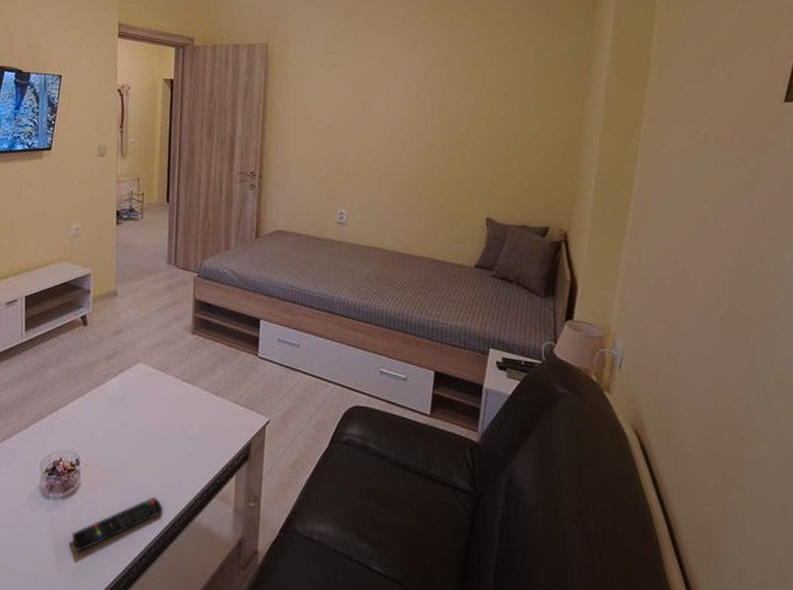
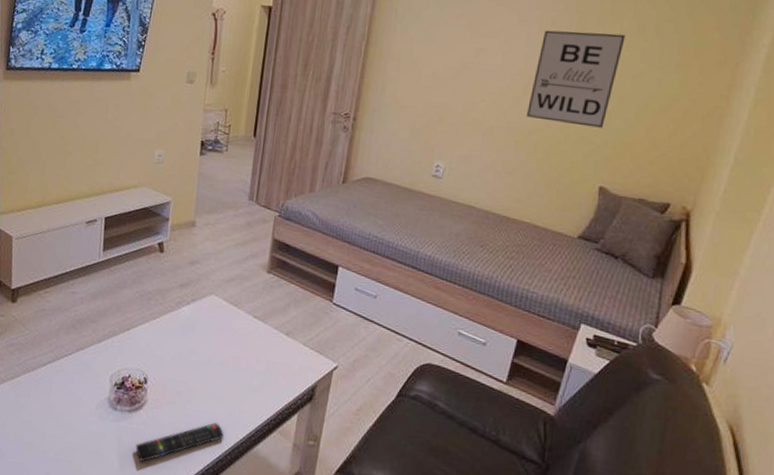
wall art: none [414,81,488,165] -> present [527,30,625,128]

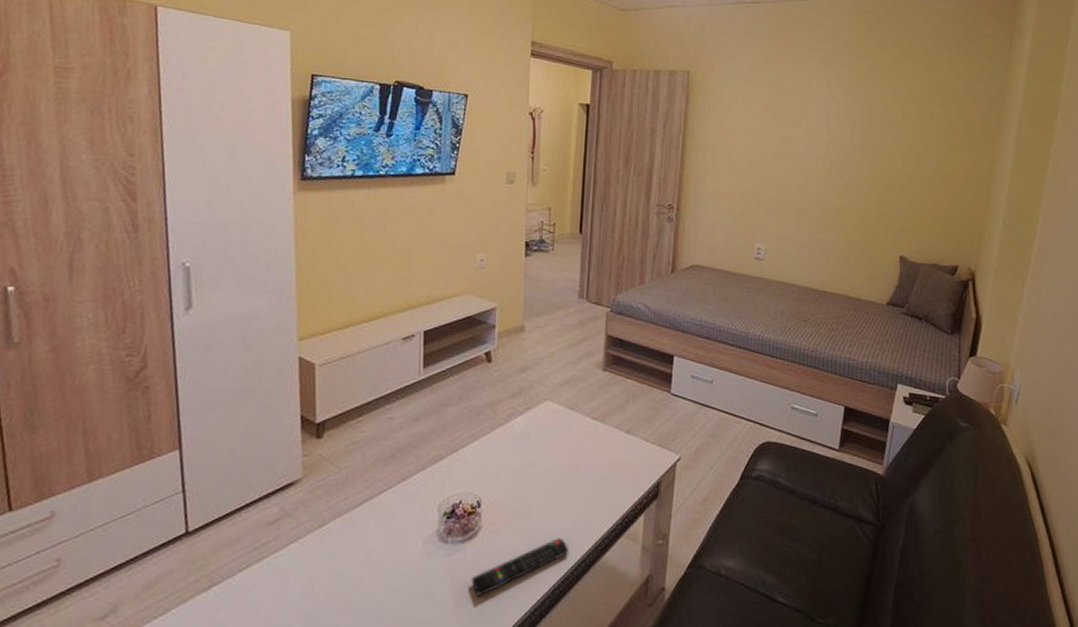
wall art: present [527,30,625,128] -> none [833,118,907,203]

